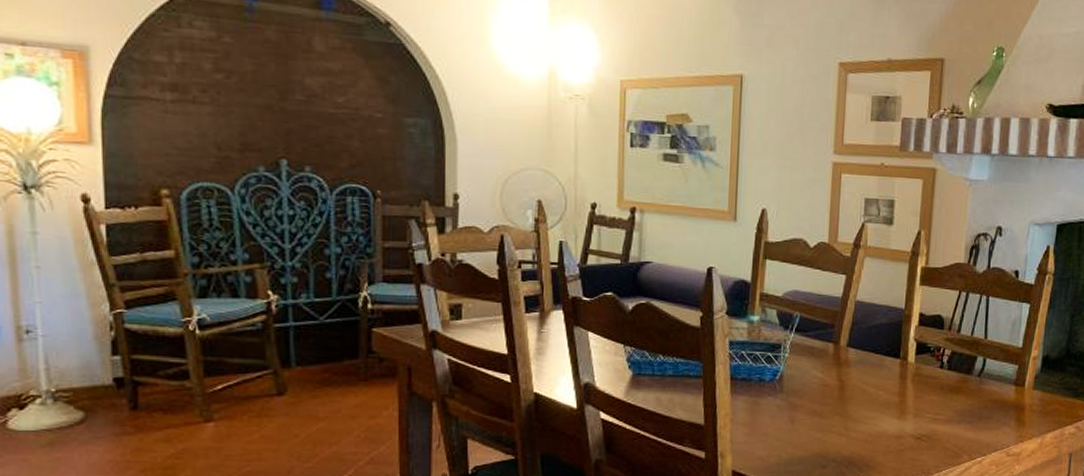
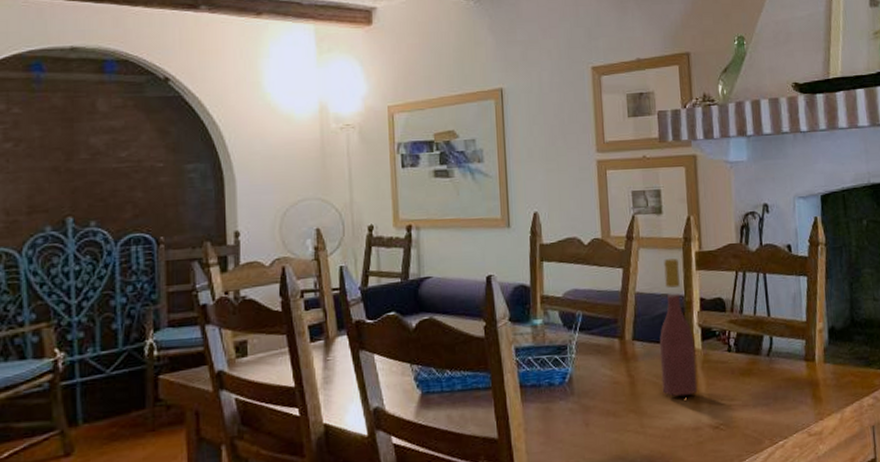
wine bottle: none [870,271,908,405] -> present [659,258,698,396]

